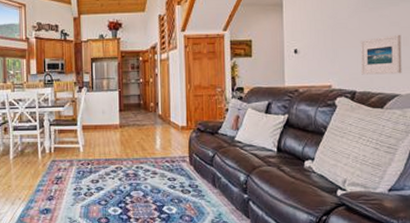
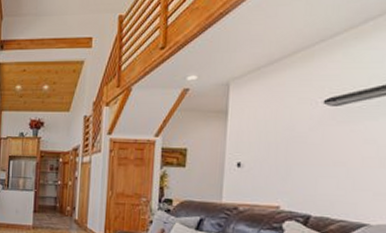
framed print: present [360,34,402,75] -> none [318,154,378,201]

